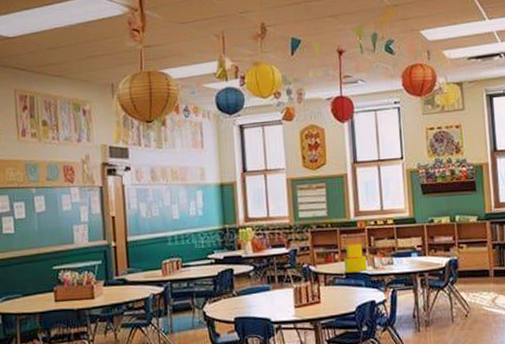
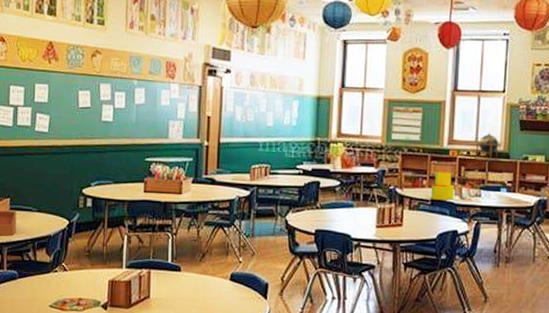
globe: none [381,200,408,230] -> present [475,133,502,163]

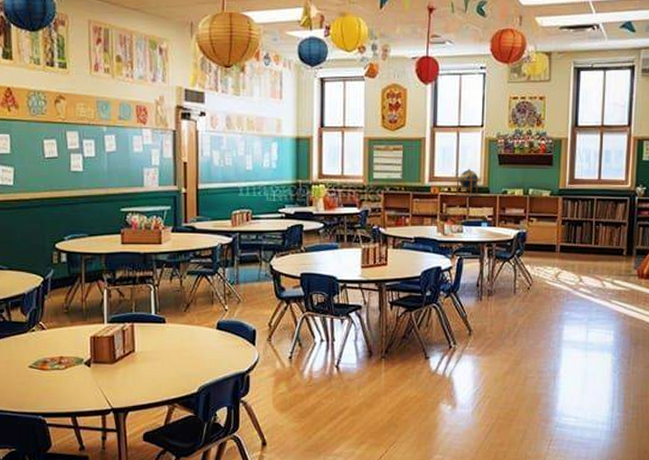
toy blocks: present [431,170,455,201] -> none [414,208,437,238]

